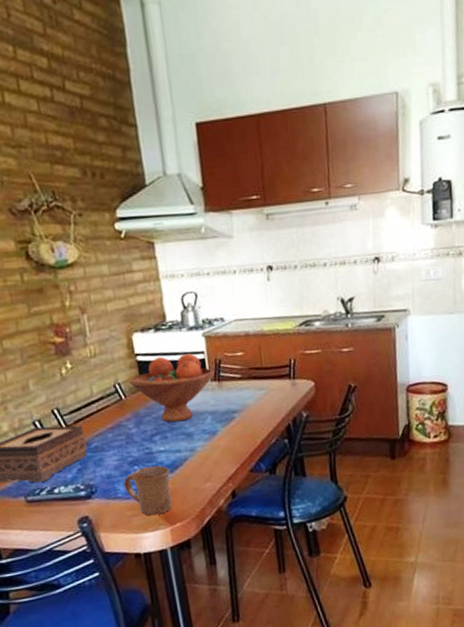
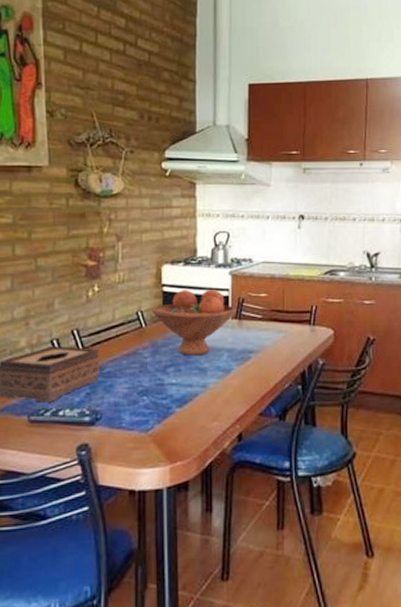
mug: present [123,465,172,516] -> none [129,398,178,451]

